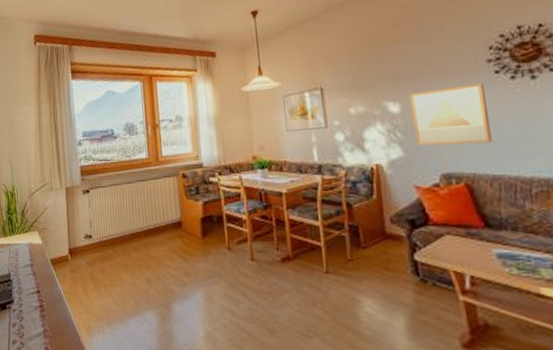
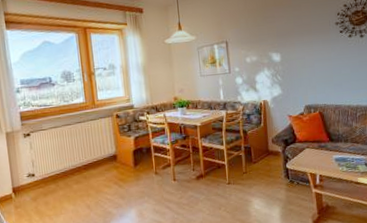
wall art: present [409,83,493,146] -> none [286,39,337,86]

